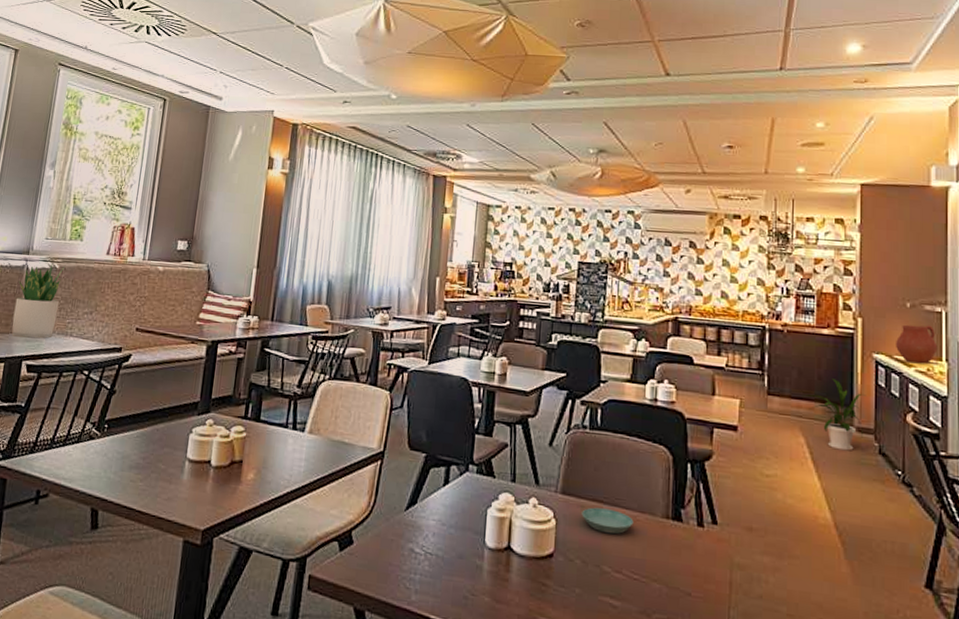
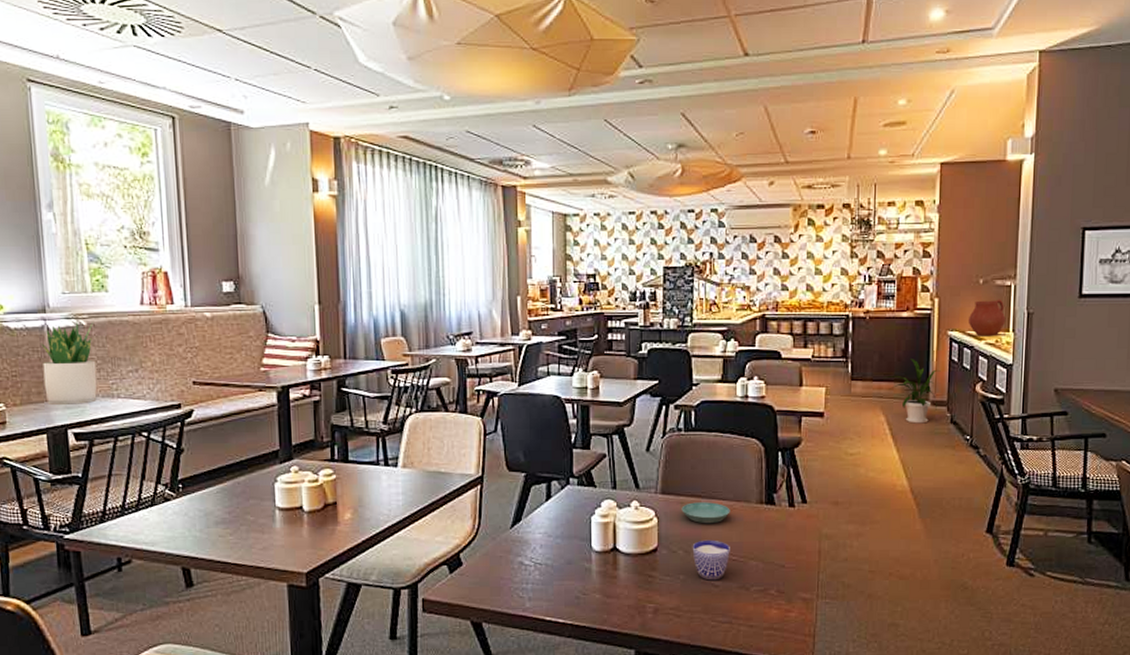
cup: none [590,551,632,600] -> present [692,539,730,581]

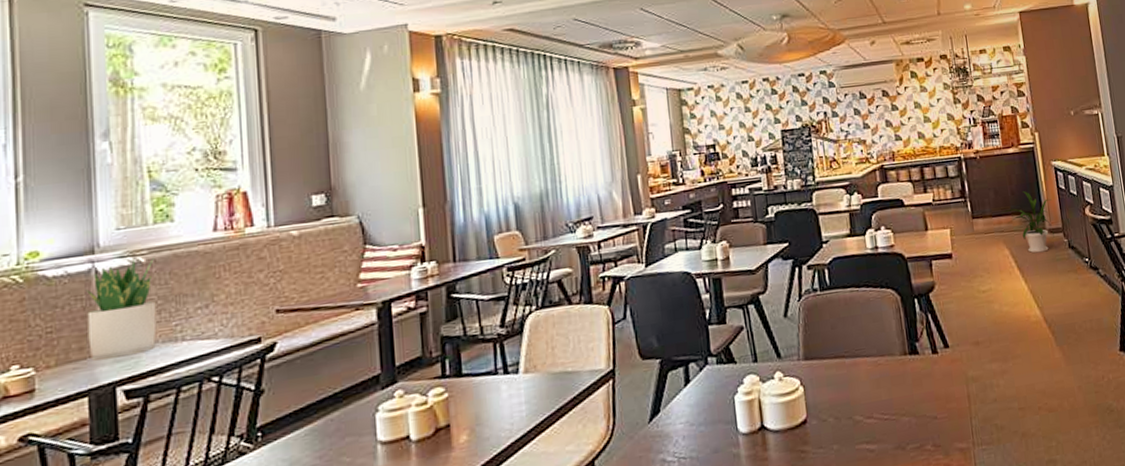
saucer: present [681,502,730,524] -> none [826,361,876,386]
cup: present [692,539,730,581] -> none [842,400,882,446]
jug: present [969,299,1006,337] -> none [1067,127,1100,164]

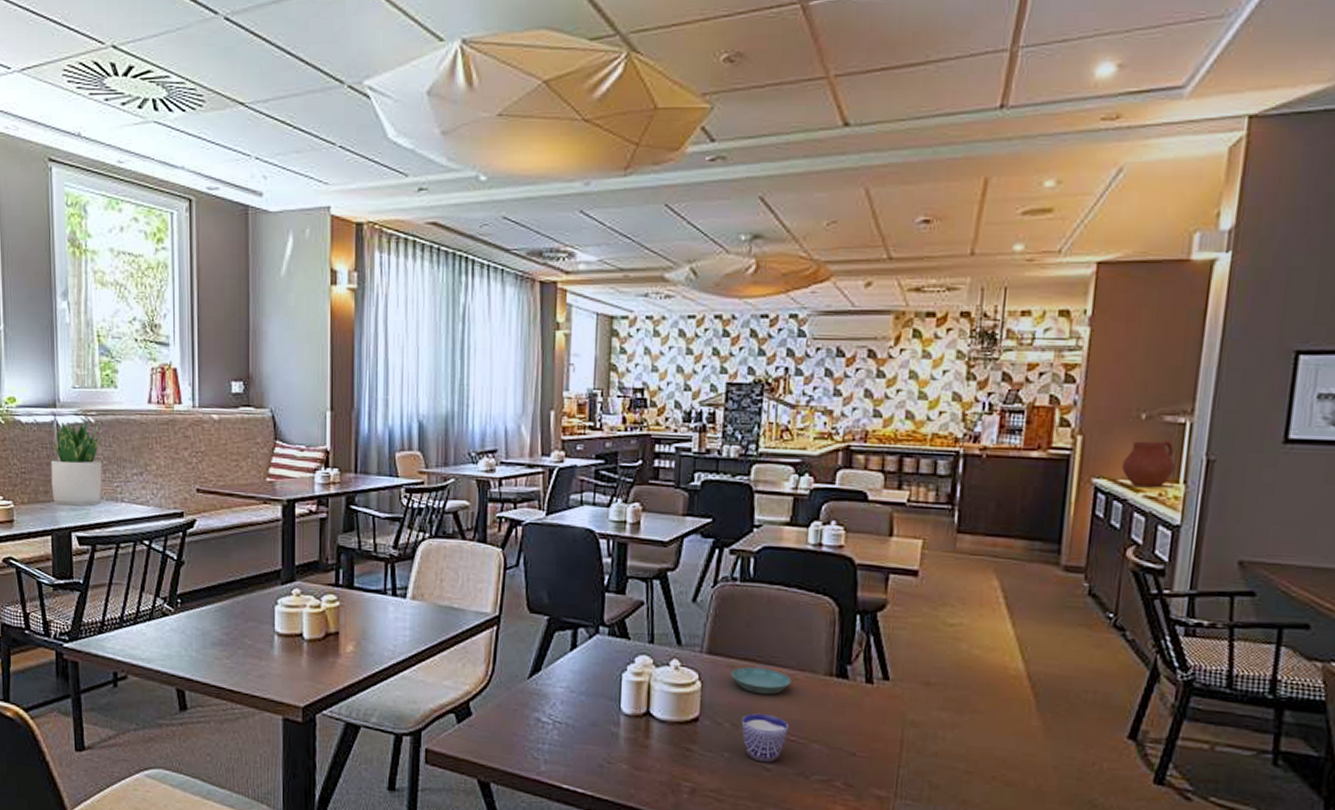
saucer: none [826,361,876,386] -> present [731,667,792,695]
cup: none [842,400,882,446] -> present [741,713,788,763]
house plant: present [1001,191,1054,254] -> none [1000,510,1079,594]
jug: none [1067,127,1100,164] -> present [1122,440,1176,488]

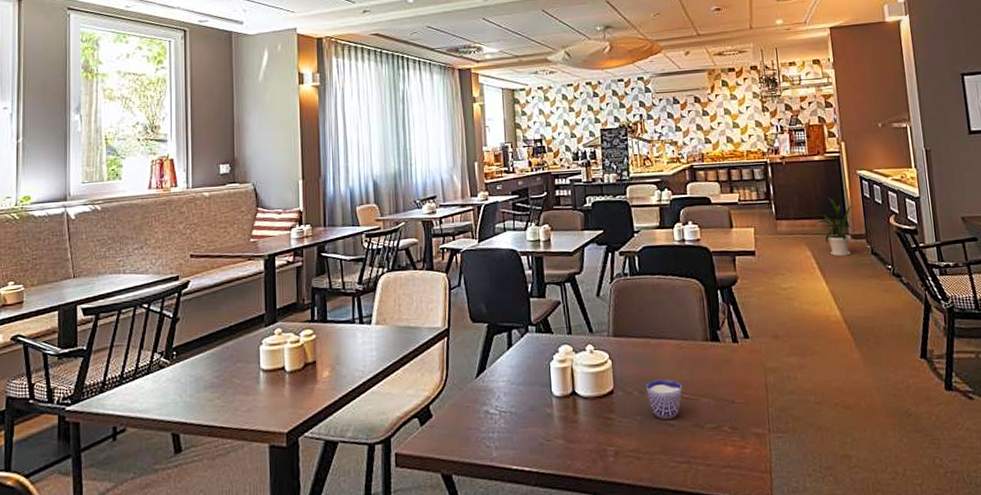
planter: present [49,417,102,507] -> none [59,206,107,284]
saucer: present [731,667,792,695] -> none [633,342,679,364]
house plant: none [1000,510,1079,594] -> present [805,197,857,257]
jug: present [1122,440,1176,488] -> none [874,139,908,174]

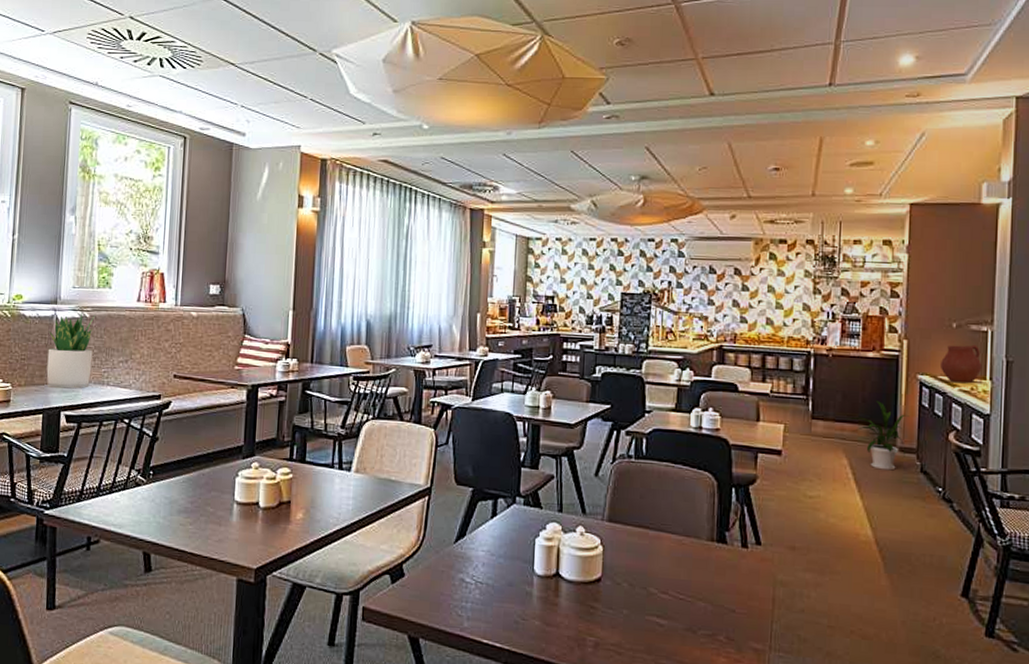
planter: none [59,206,107,284] -> present [46,312,95,390]
cup: present [646,379,683,420] -> none [637,574,678,619]
jug: none [874,139,908,174] -> present [941,344,983,384]

